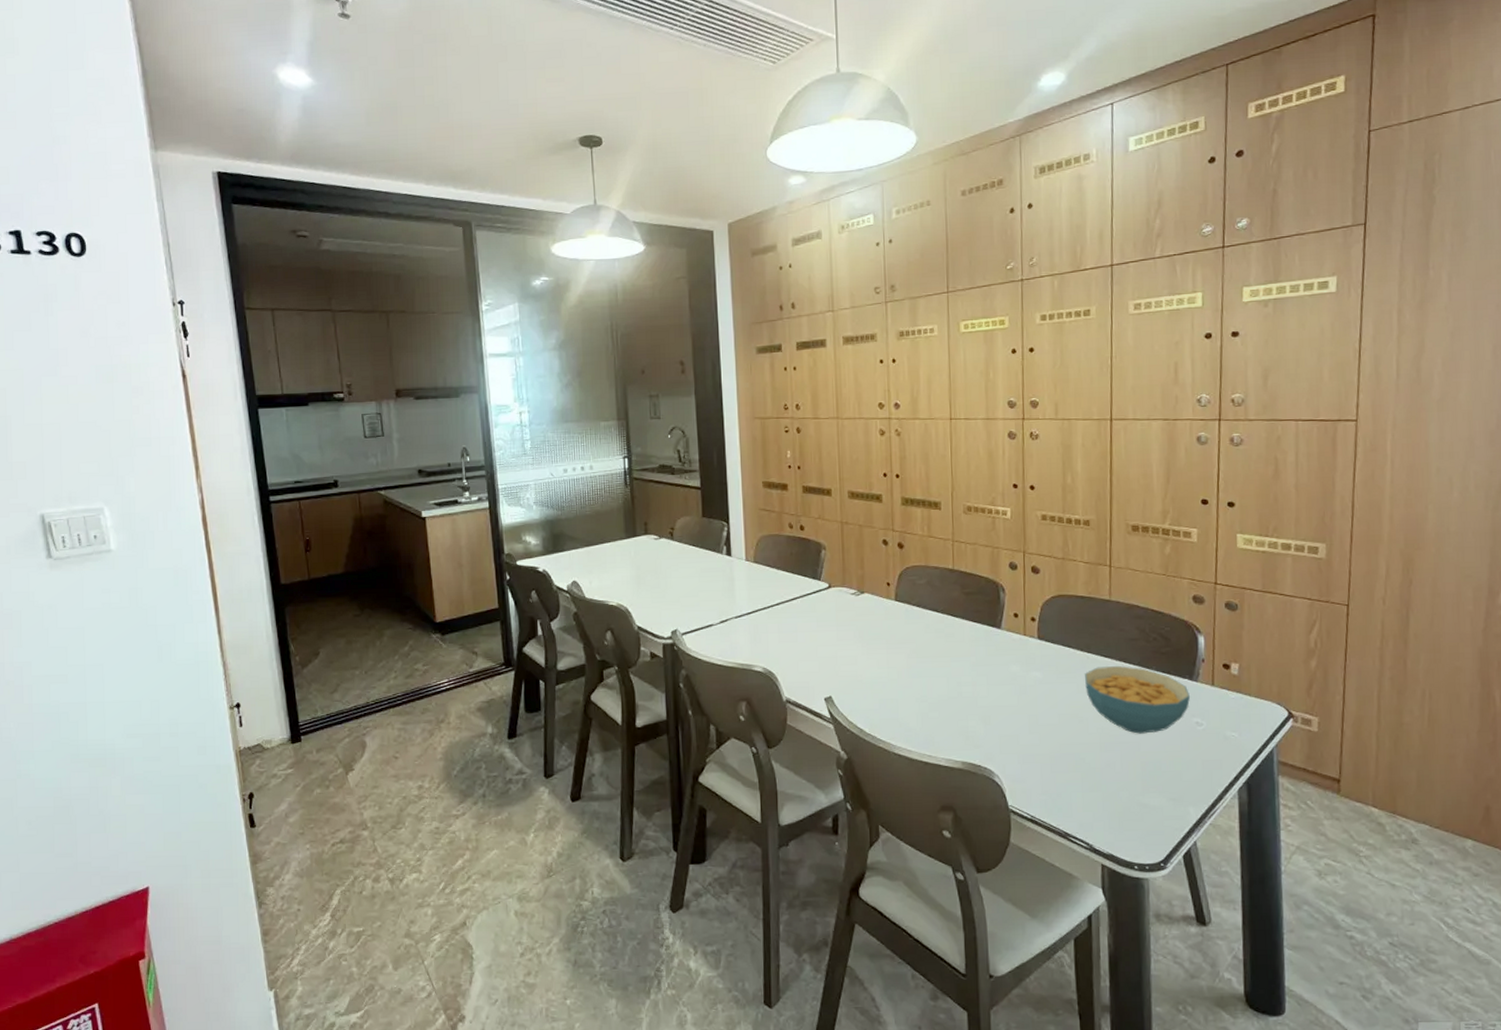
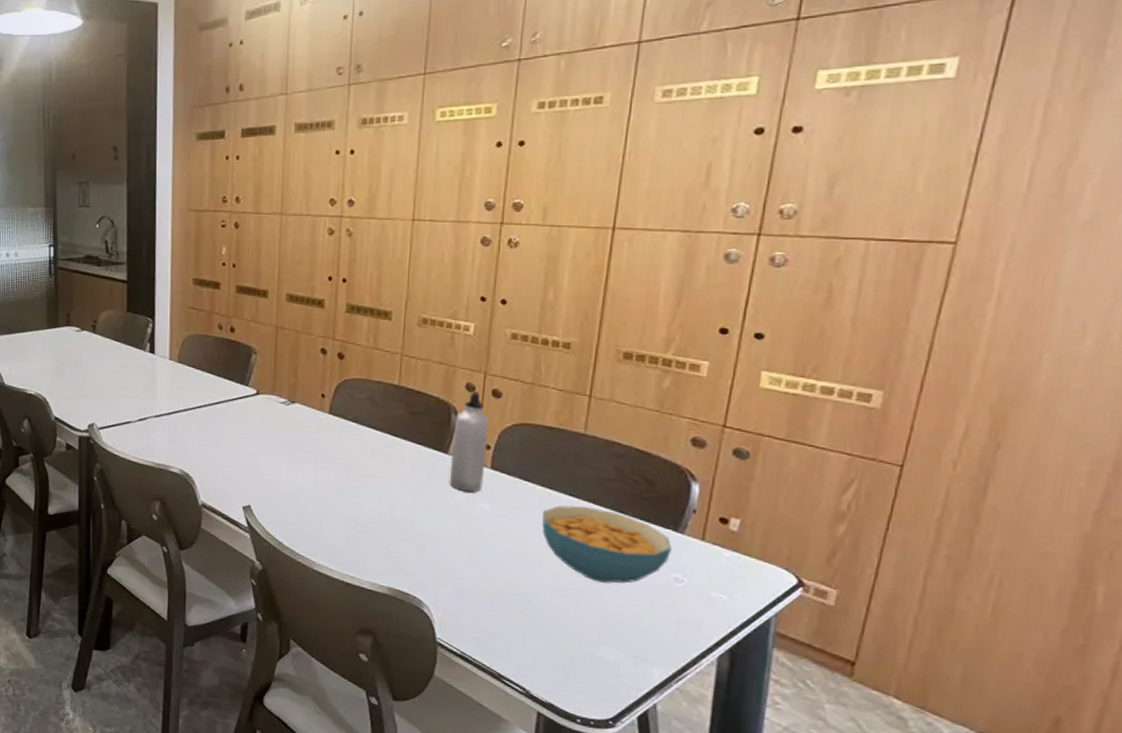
water bottle: none [1003,569,1033,663] -> present [449,391,490,493]

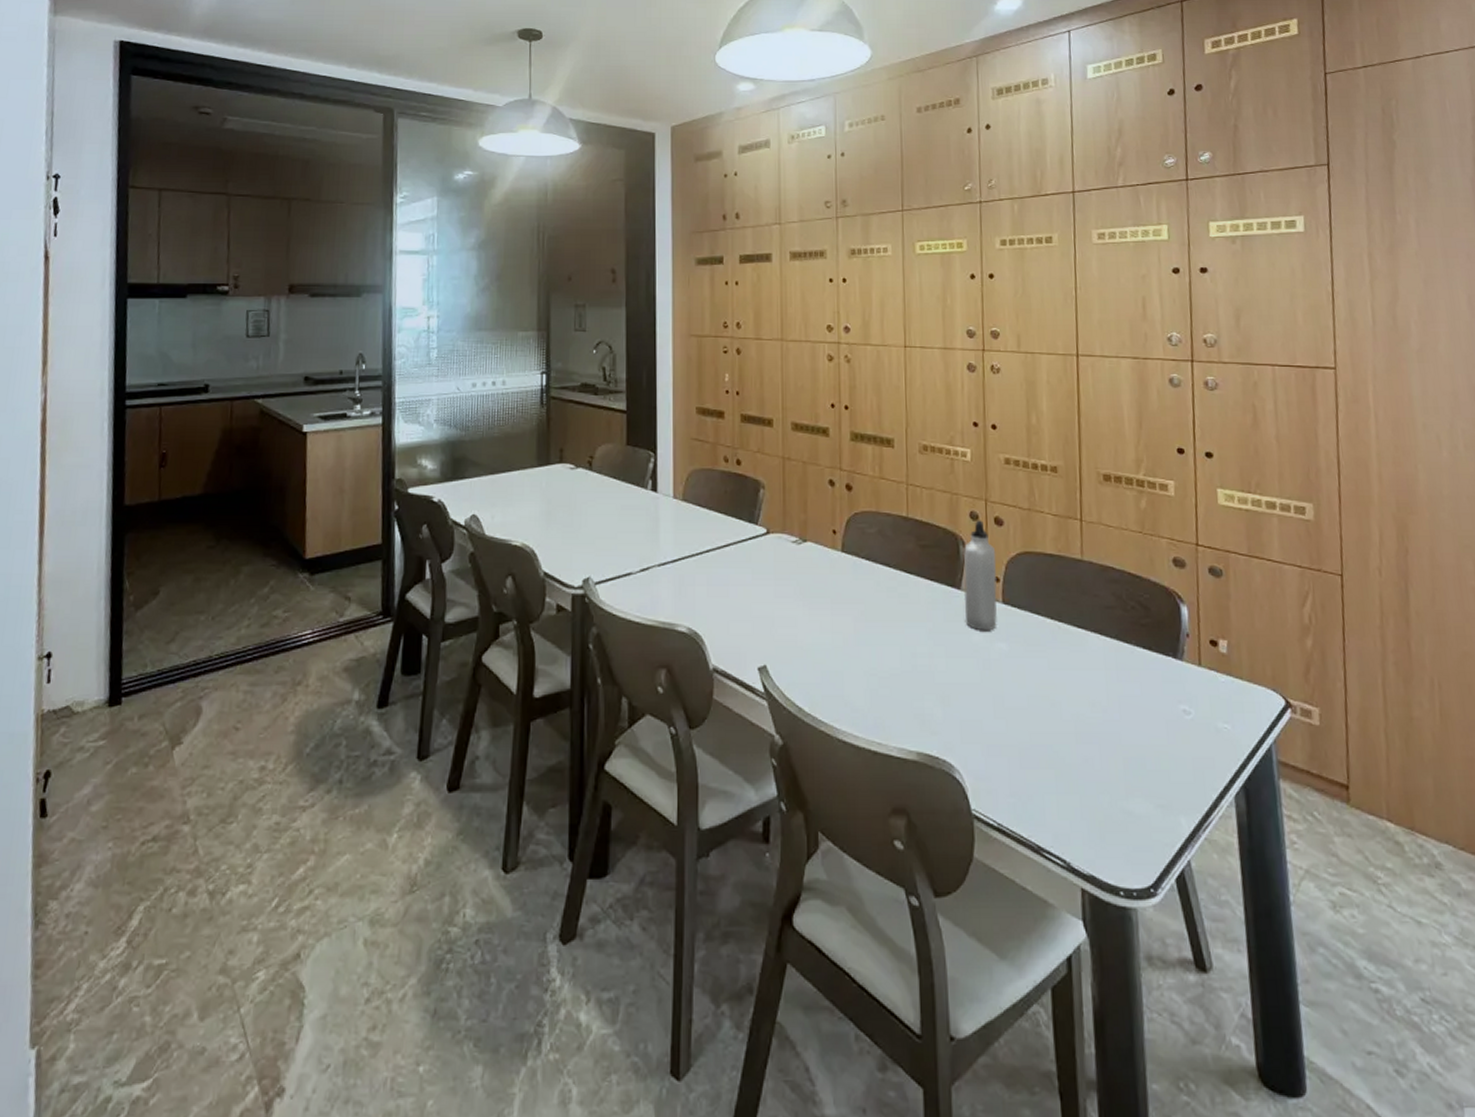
cereal bowl: present [542,505,673,583] -> none [1056,639,1176,723]

